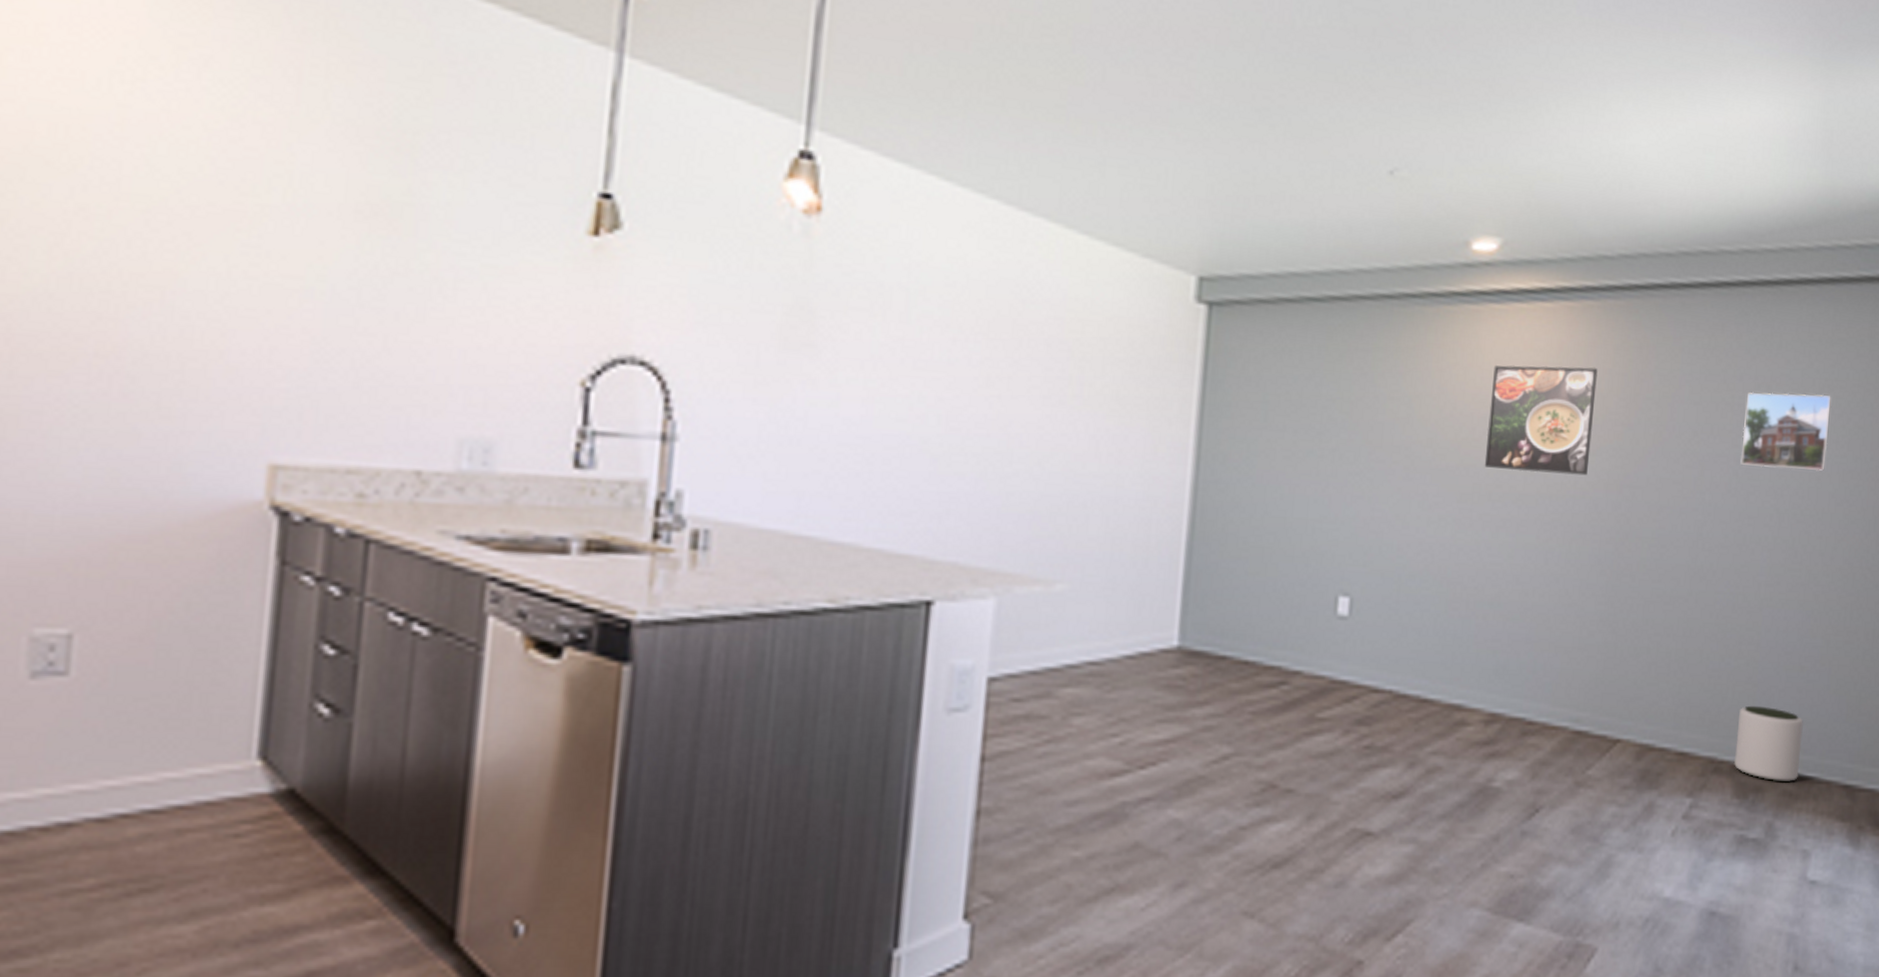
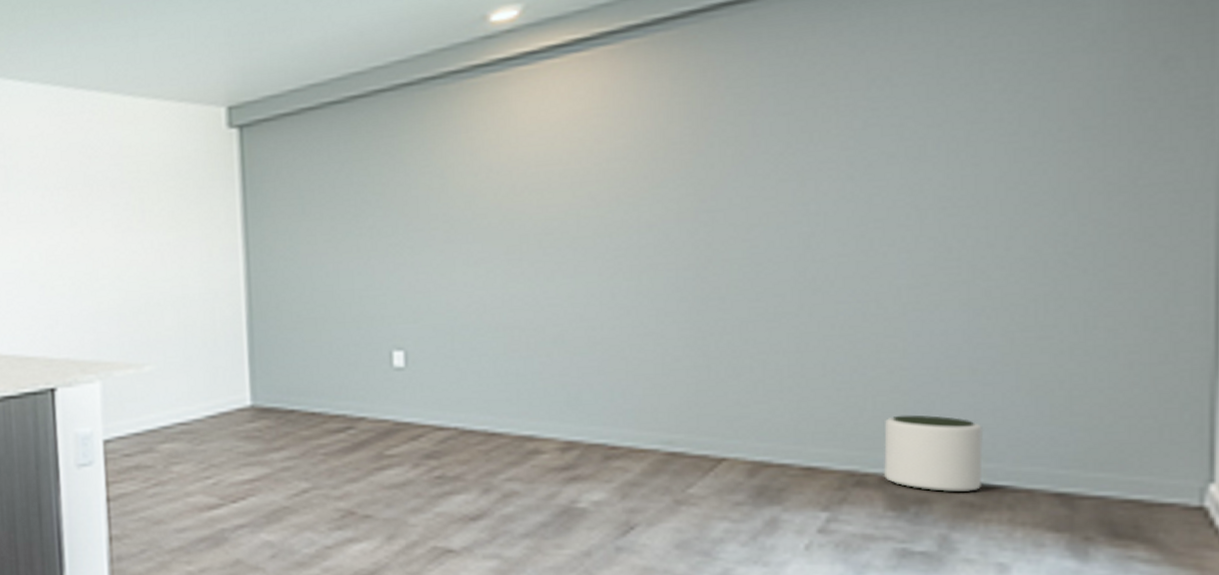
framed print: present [1484,365,1598,476] -> none [529,103,653,218]
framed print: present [1740,392,1831,472] -> none [855,71,986,167]

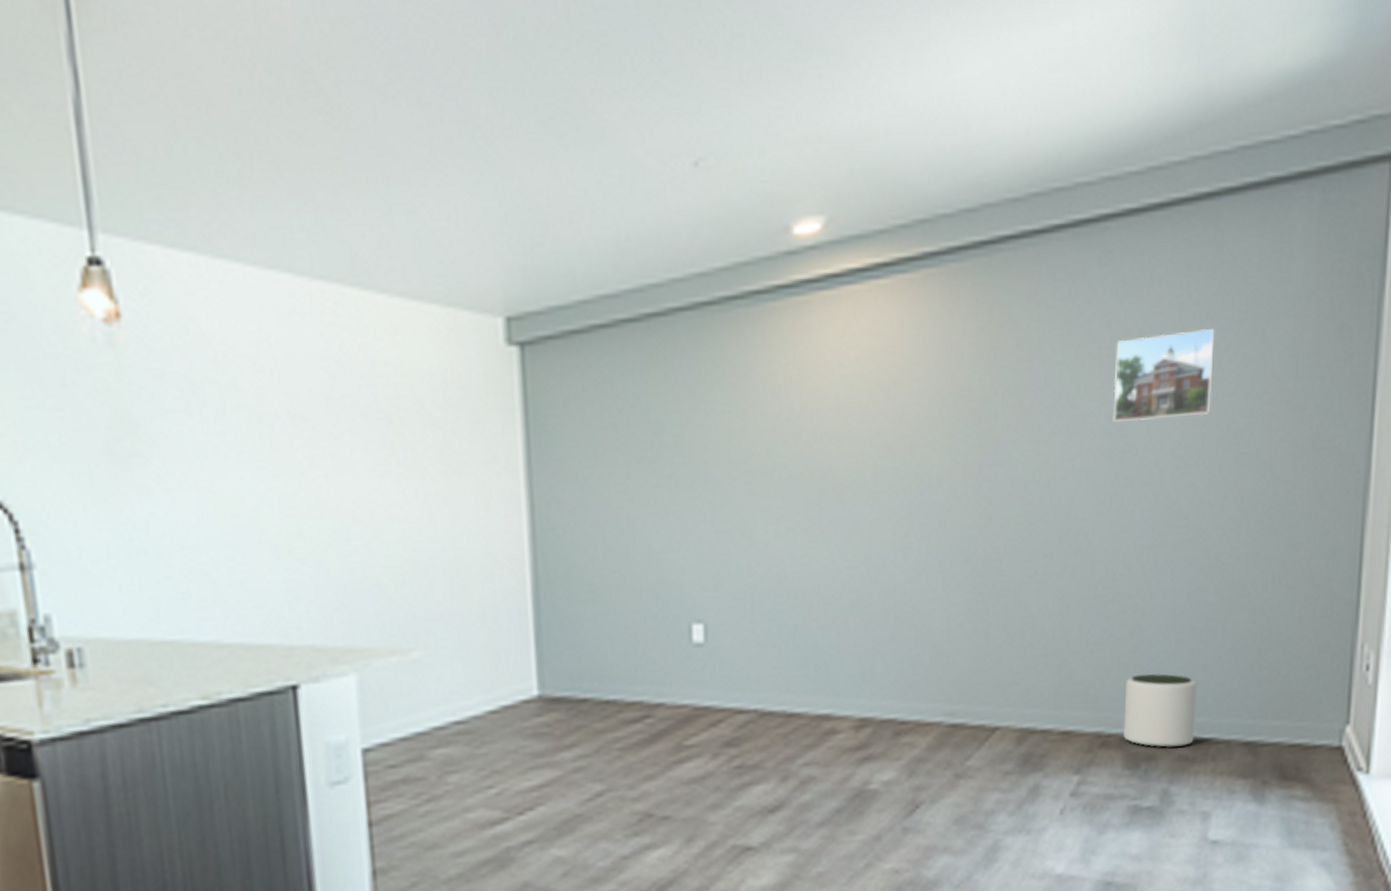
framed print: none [855,71,986,167] -> present [1113,328,1215,422]

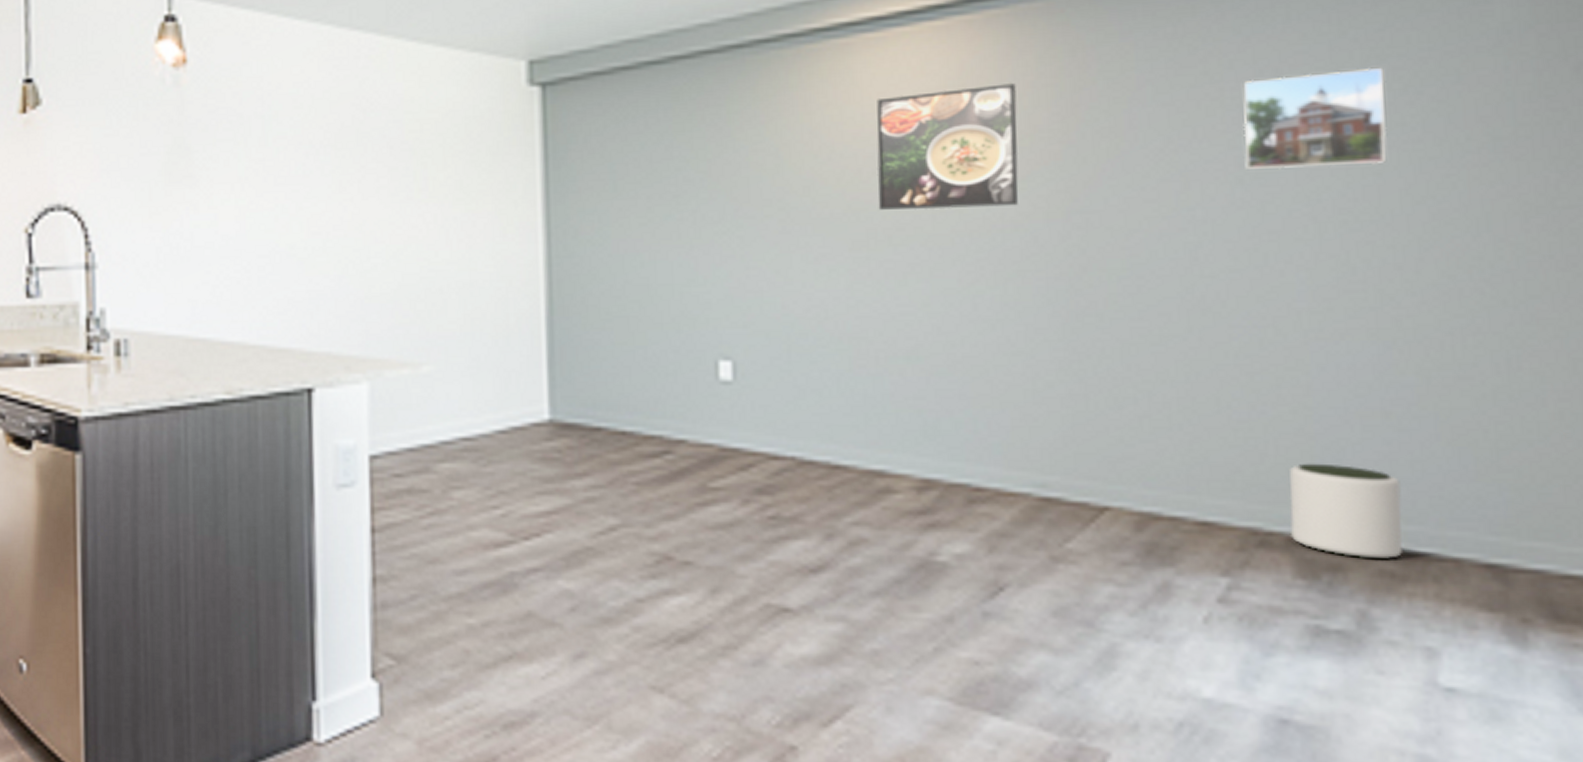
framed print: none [829,343,945,469] -> present [876,83,1019,210]

